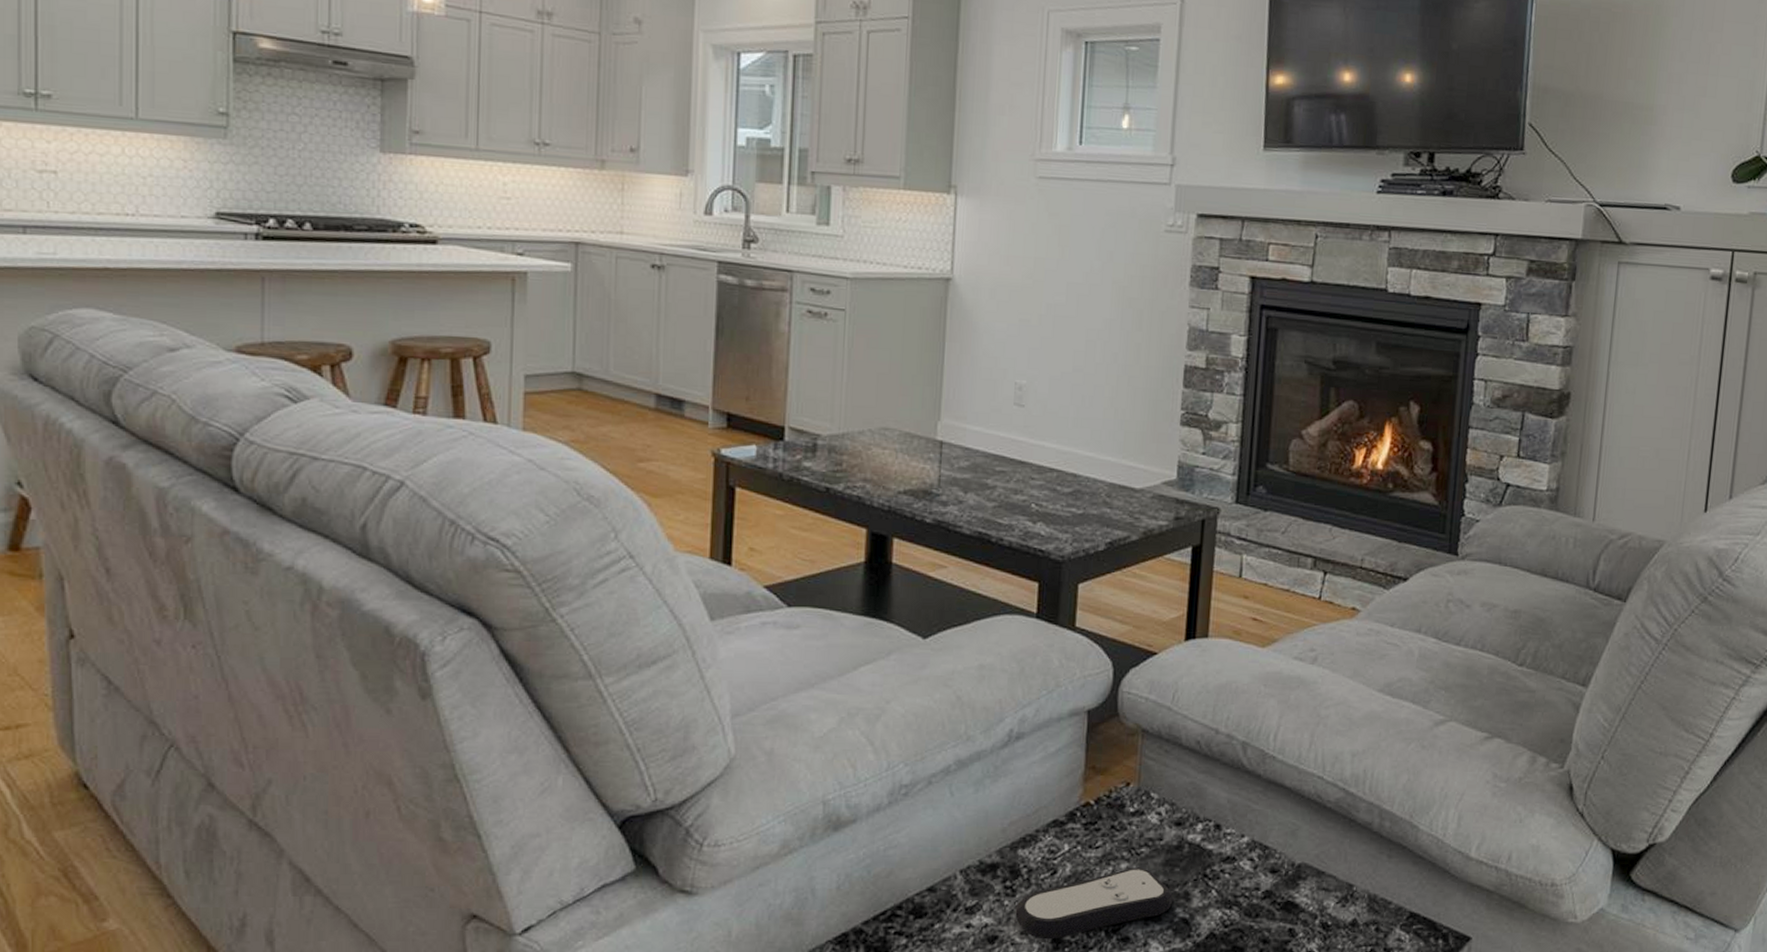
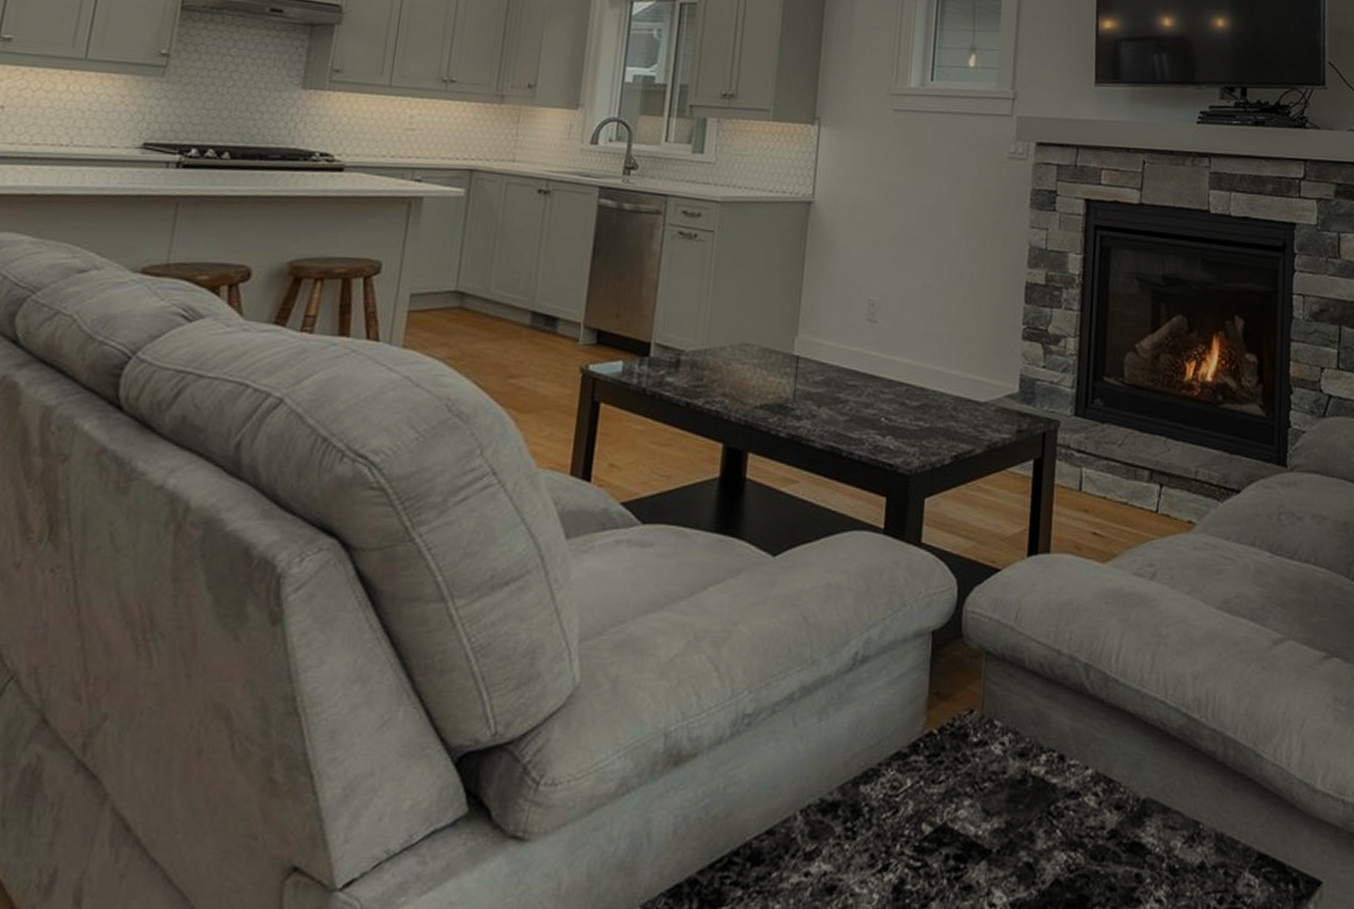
remote control: present [1015,867,1174,940] -> none [855,805,1017,889]

